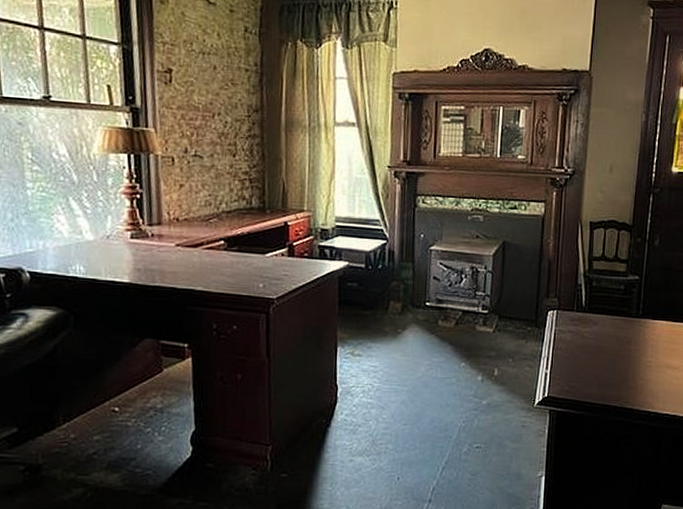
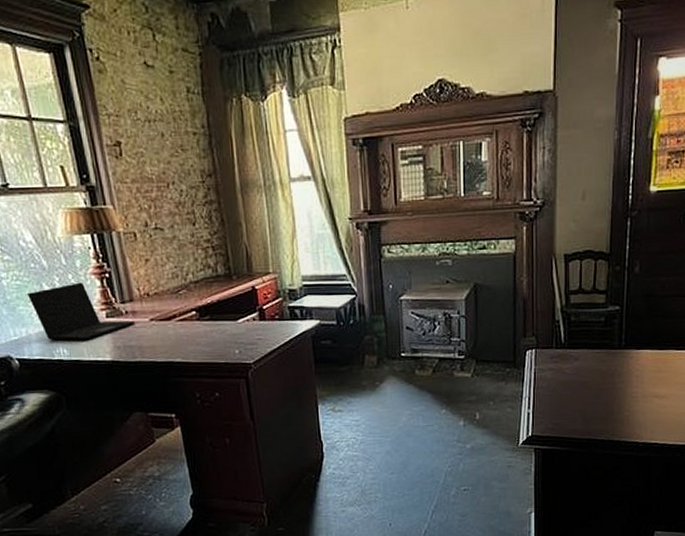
laptop: none [51,200,161,259] -> present [28,282,136,341]

